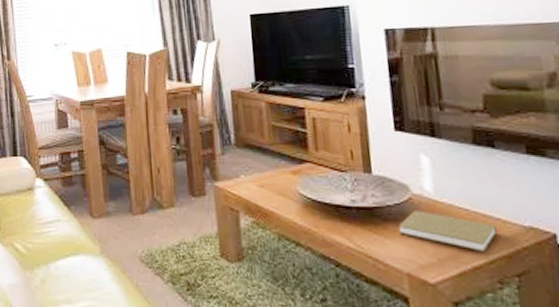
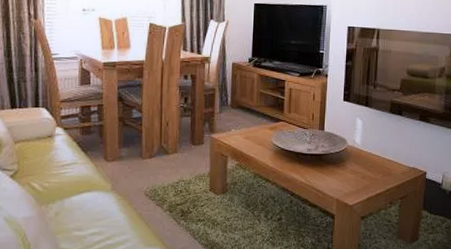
book: present [398,210,497,253] -> none [335,156,394,184]

